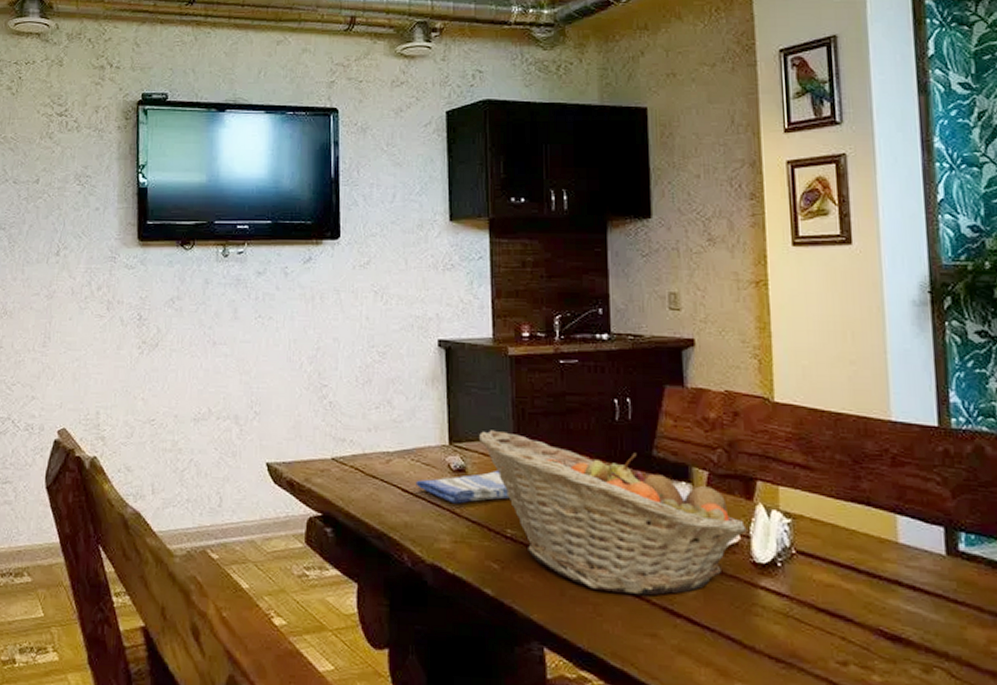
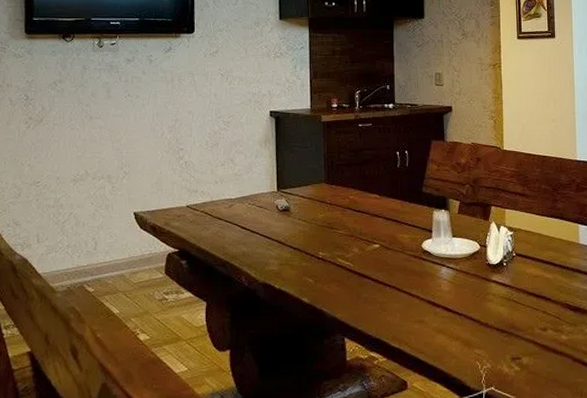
dish towel: present [416,470,510,504] -> none [252,208,322,236]
fruit basket: present [479,430,747,596] -> none [300,178,484,294]

